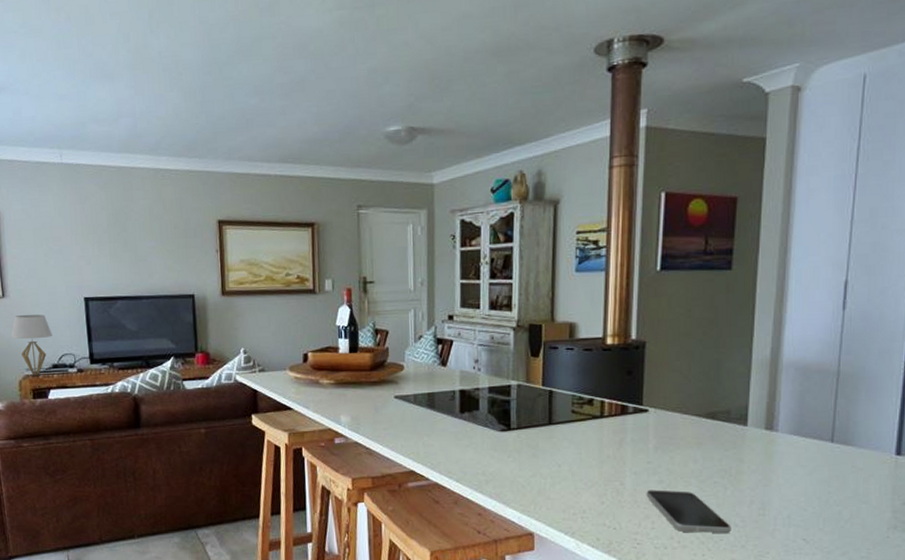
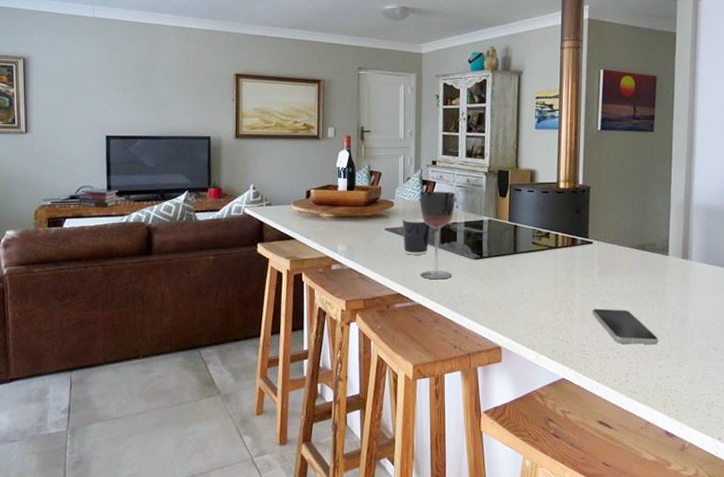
table lamp: present [11,314,53,378] -> none [31,149,72,208]
books: none [60,356,102,377] -> present [77,188,119,208]
mug: none [414,383,447,427] -> present [402,218,430,255]
wineglass: none [434,351,477,455] -> present [419,191,456,280]

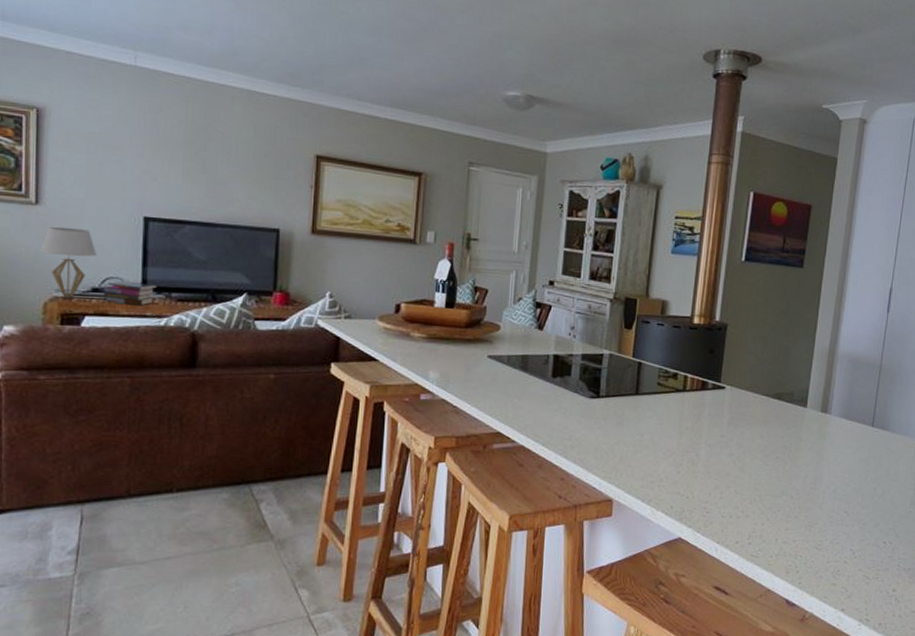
table lamp: none [31,149,72,208] -> present [40,227,97,301]
mug: present [402,218,430,255] -> none [508,345,541,389]
wineglass: present [419,191,456,280] -> none [525,316,574,419]
mobile phone: present [592,308,659,345] -> none [717,462,788,505]

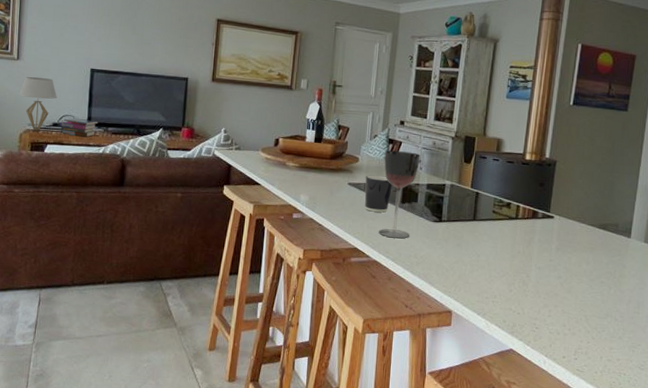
mug: none [508,345,541,389] -> present [364,175,392,213]
wineglass: none [525,316,574,419] -> present [378,150,420,239]

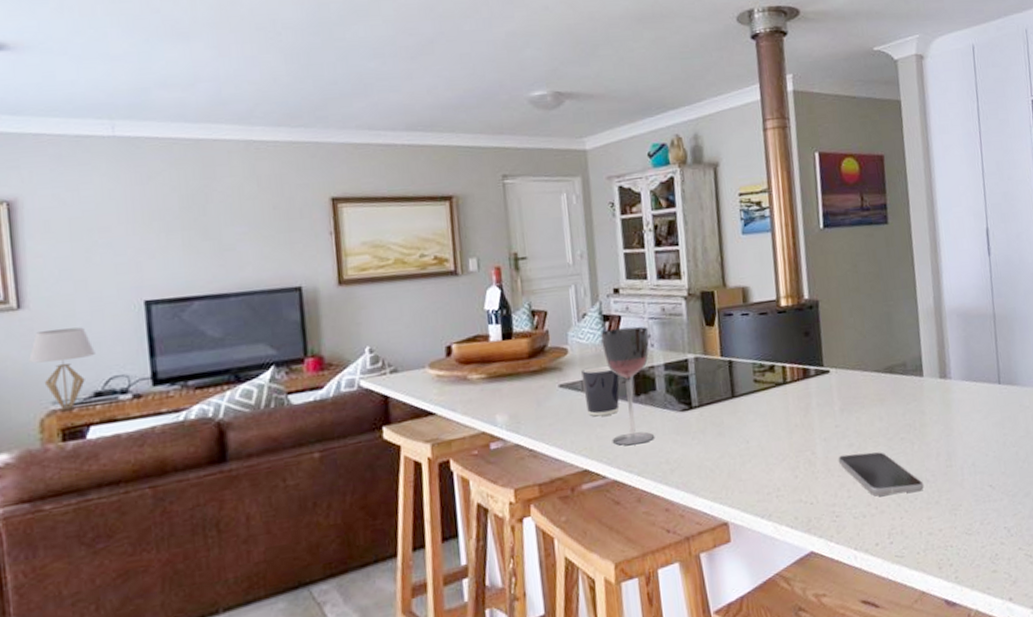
books: present [59,117,98,138] -> none [106,375,170,407]
mobile phone: none [546,283,612,326] -> present [838,452,924,496]

